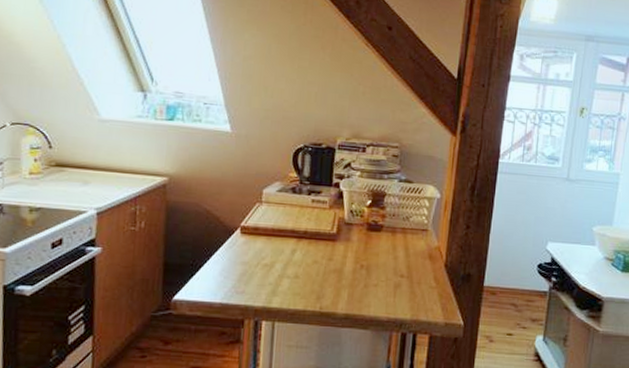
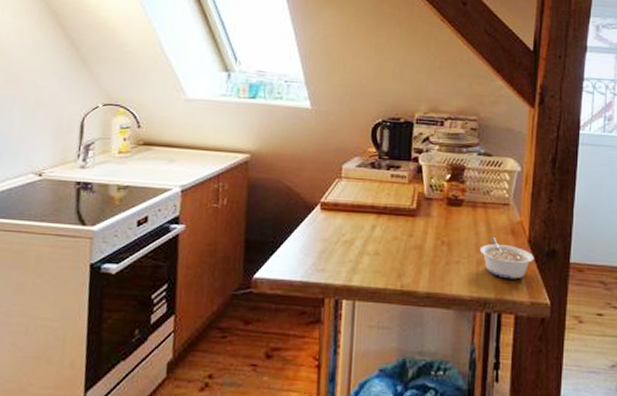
legume: none [397,262,450,302] -> present [479,237,534,279]

